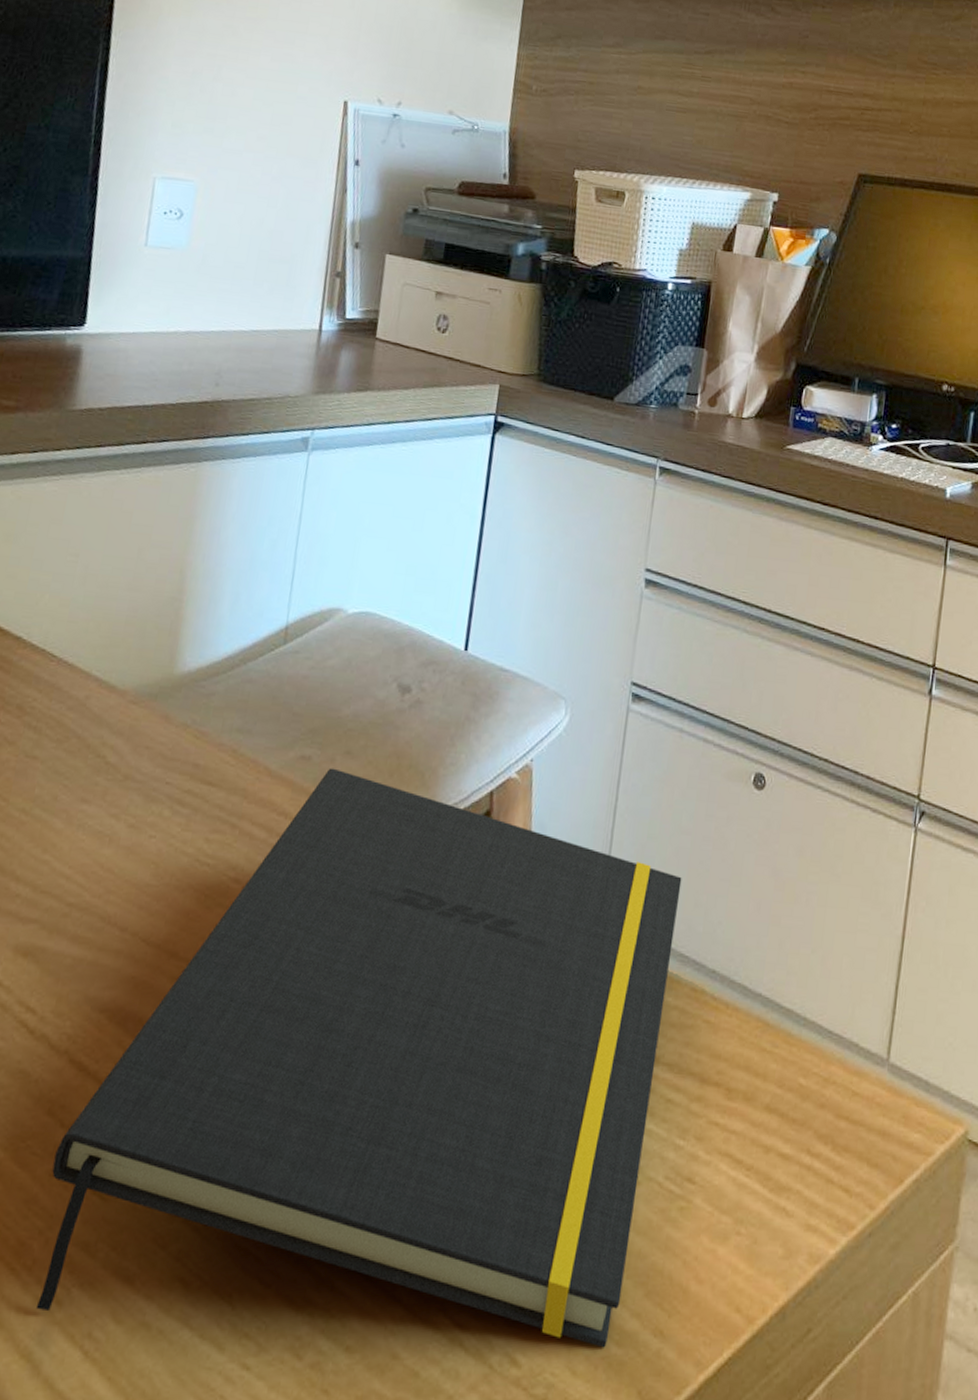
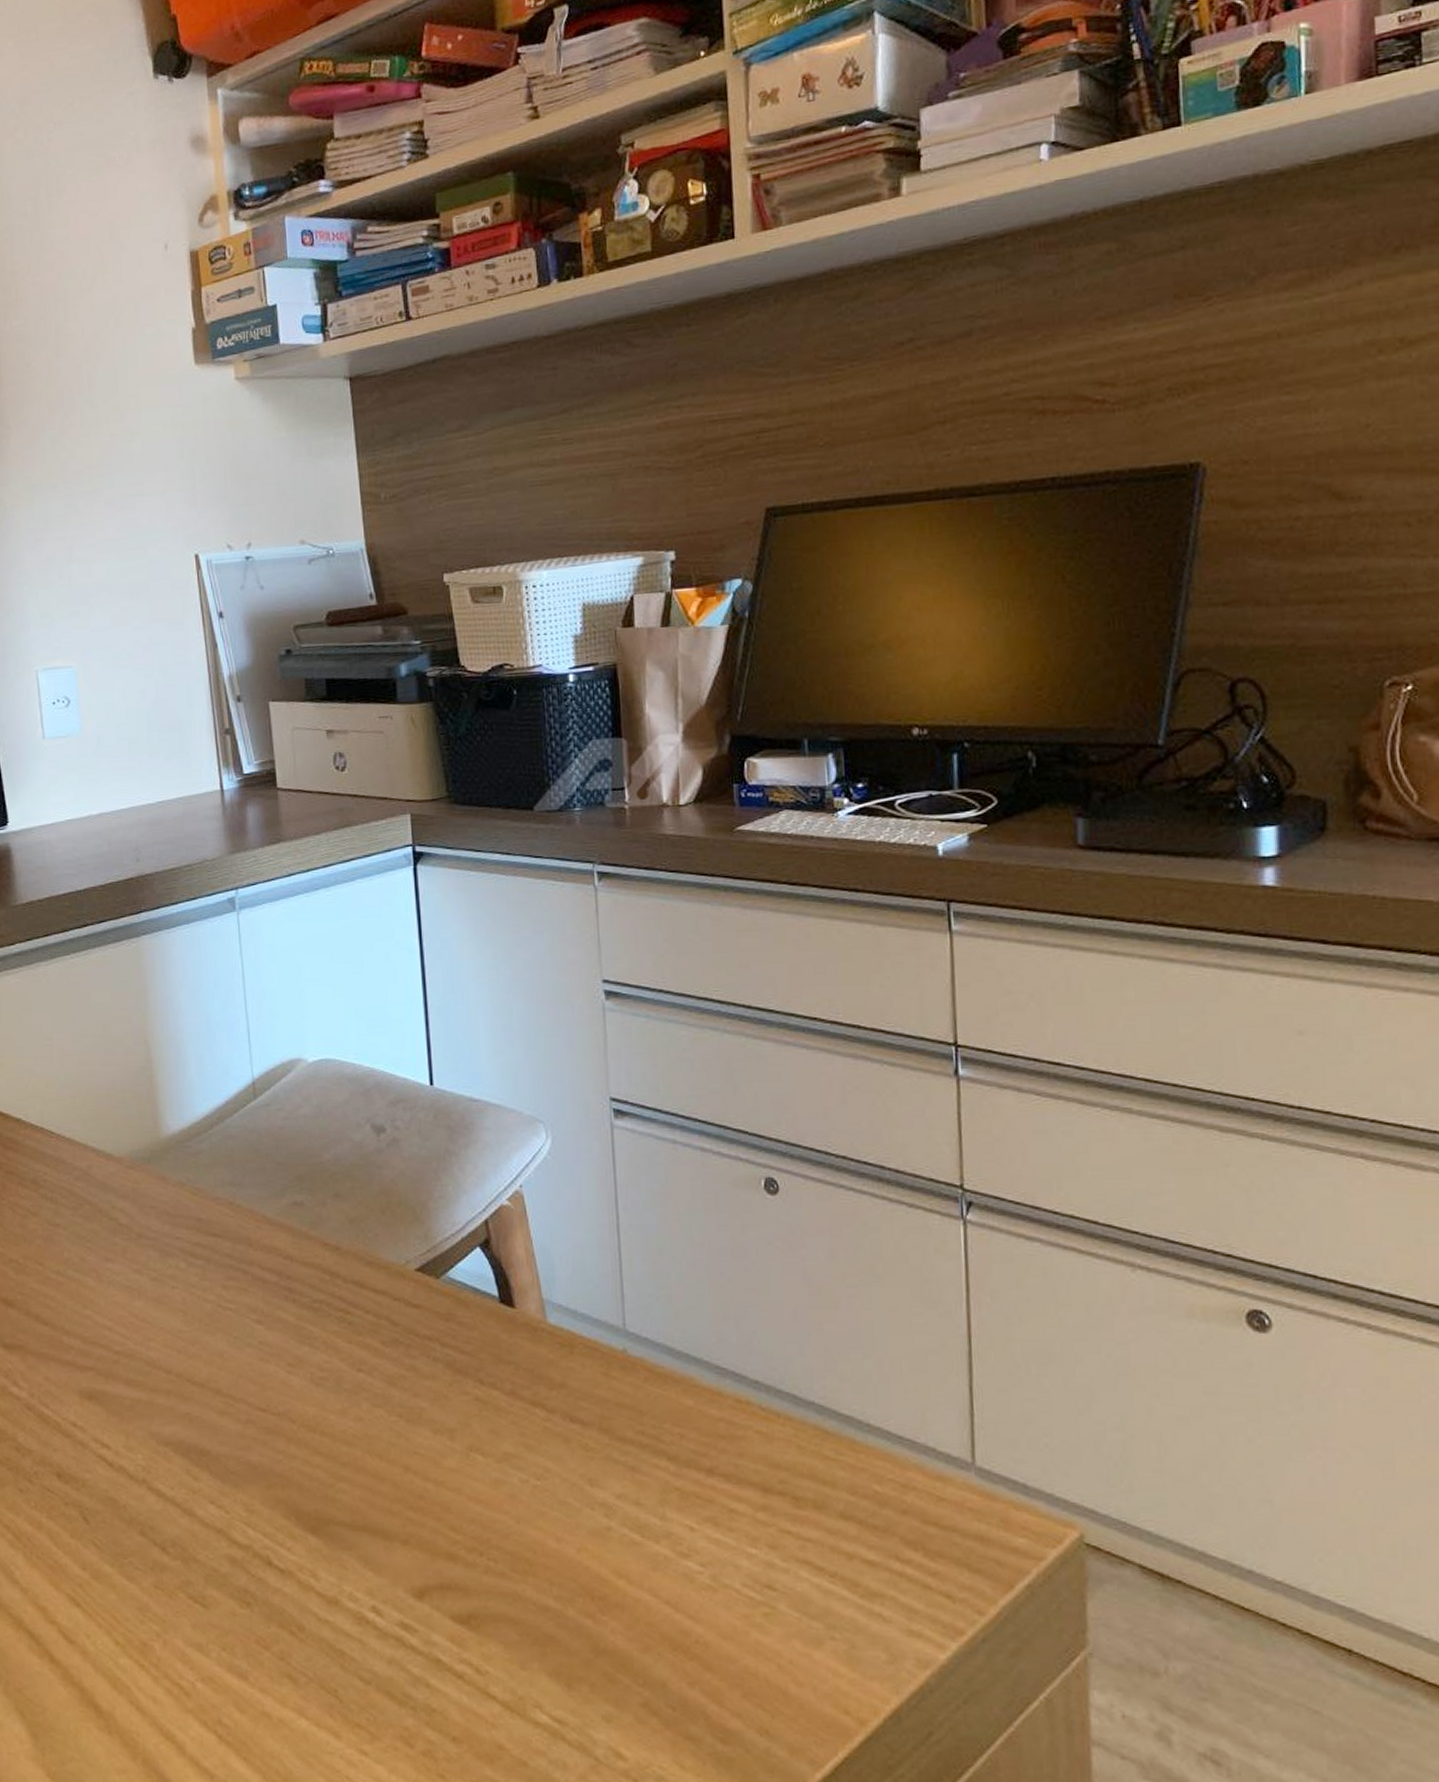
notepad: present [35,768,682,1348] -> none [155,1211,718,1745]

